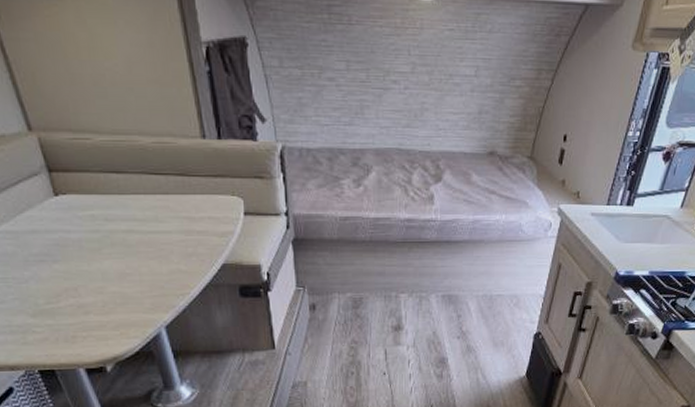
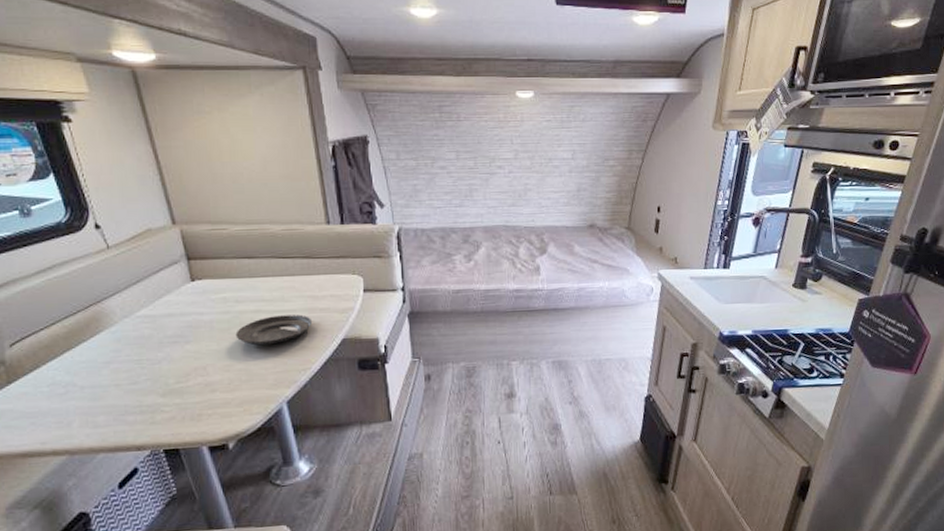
tart tin: none [107,237,190,268] -> present [235,314,313,346]

